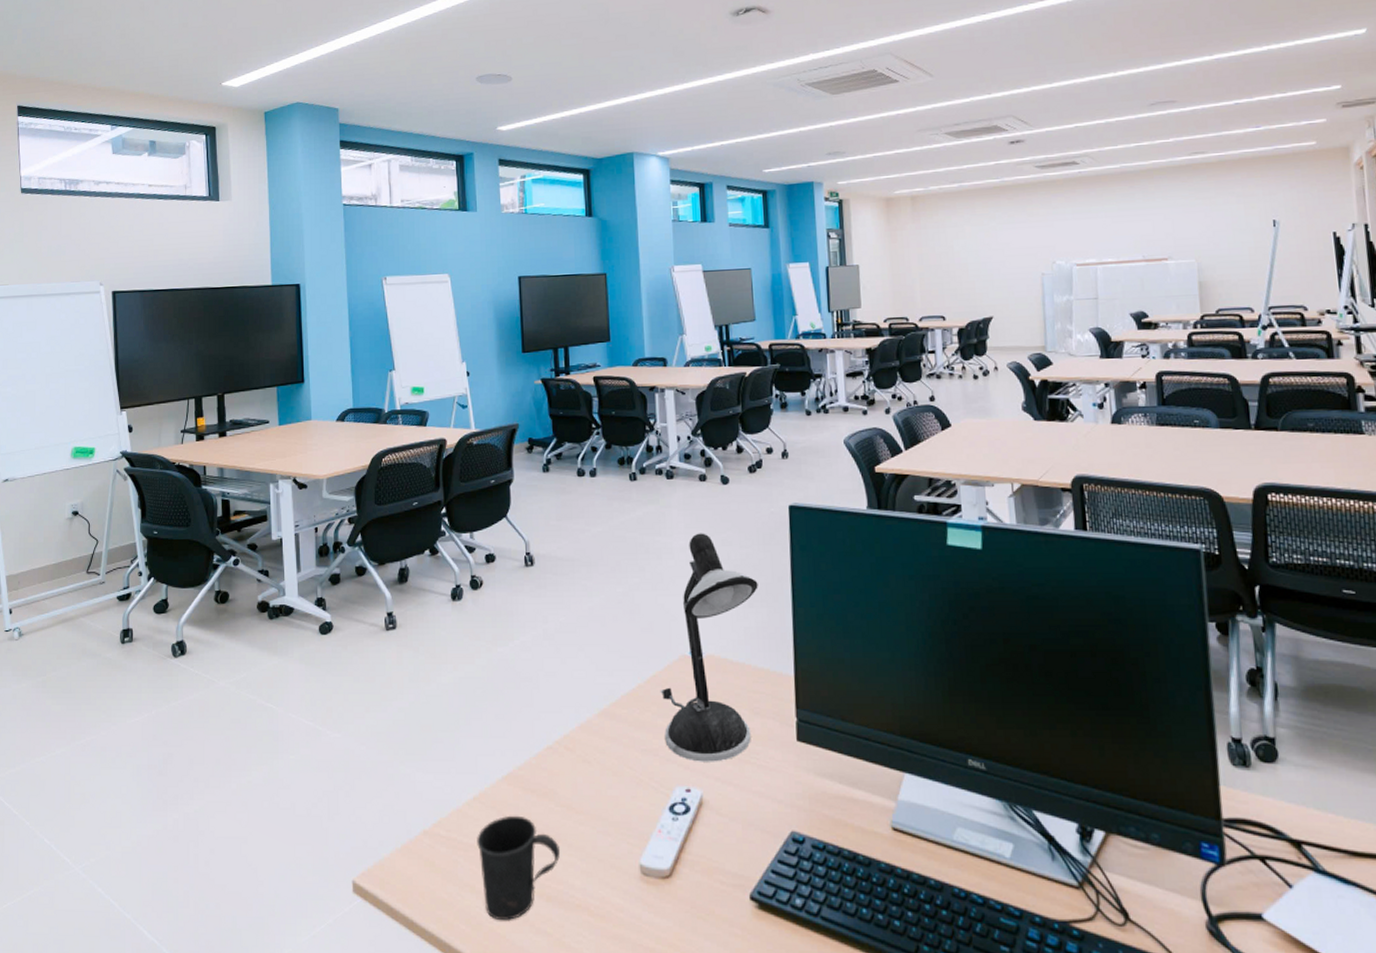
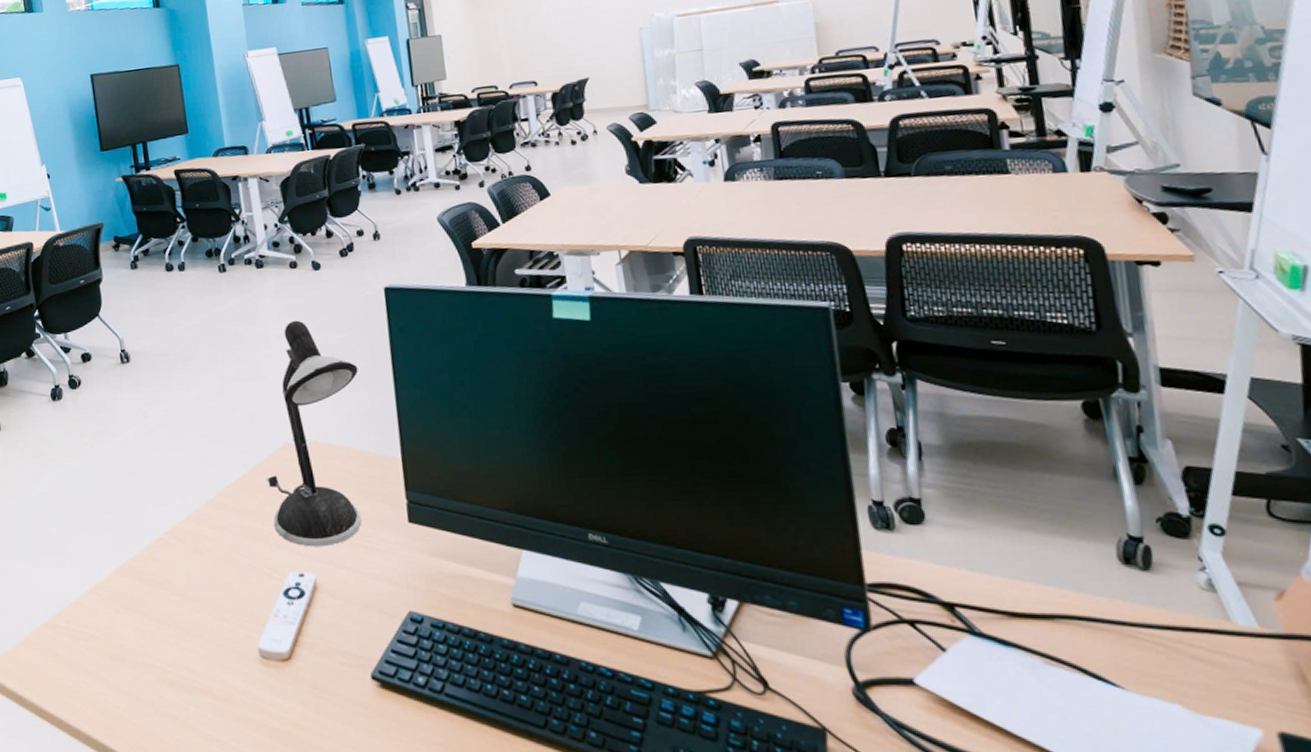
mug: present [477,815,561,922] -> none [96,605,180,706]

